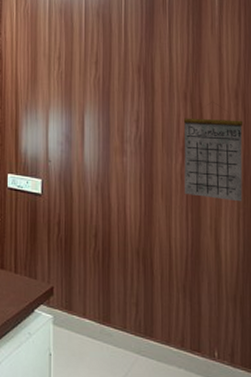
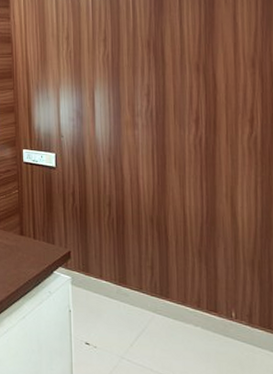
calendar: present [183,102,244,202] -> none [196,72,261,170]

